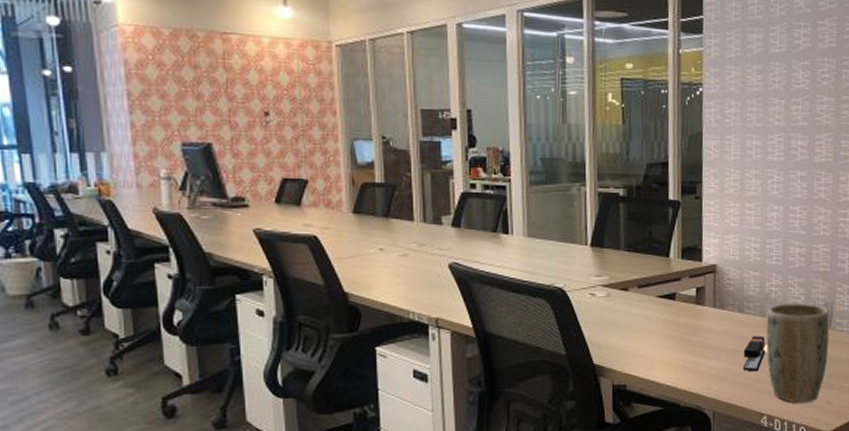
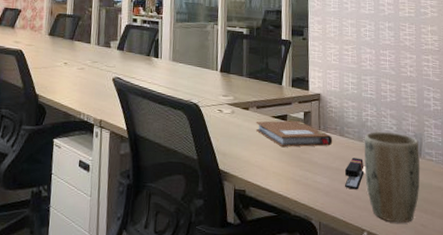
notebook: none [637,298,730,331] -> present [256,120,333,147]

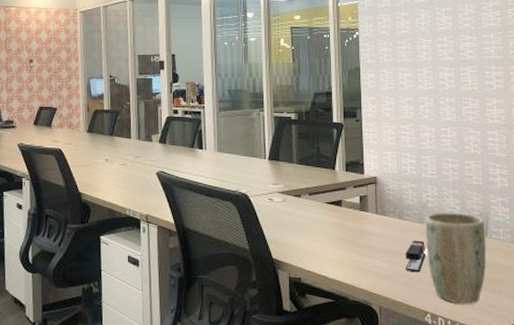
notebook: present [256,120,333,147] -> none [309,205,392,233]

